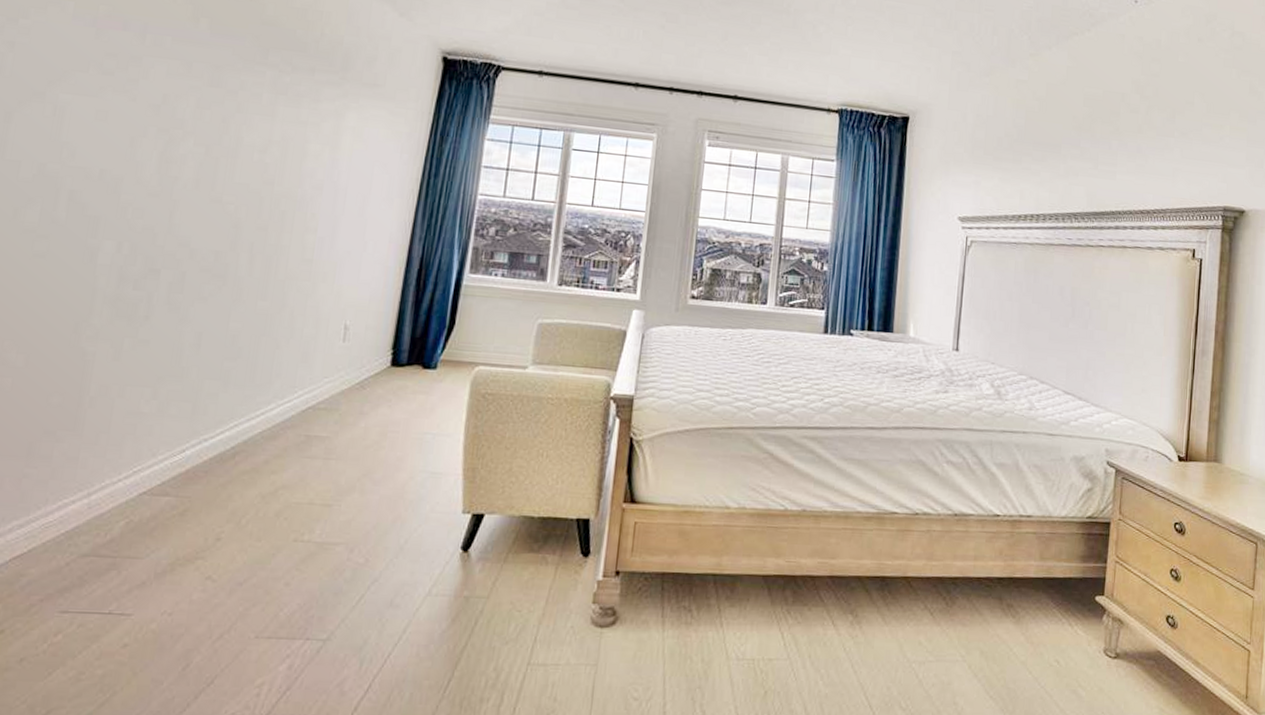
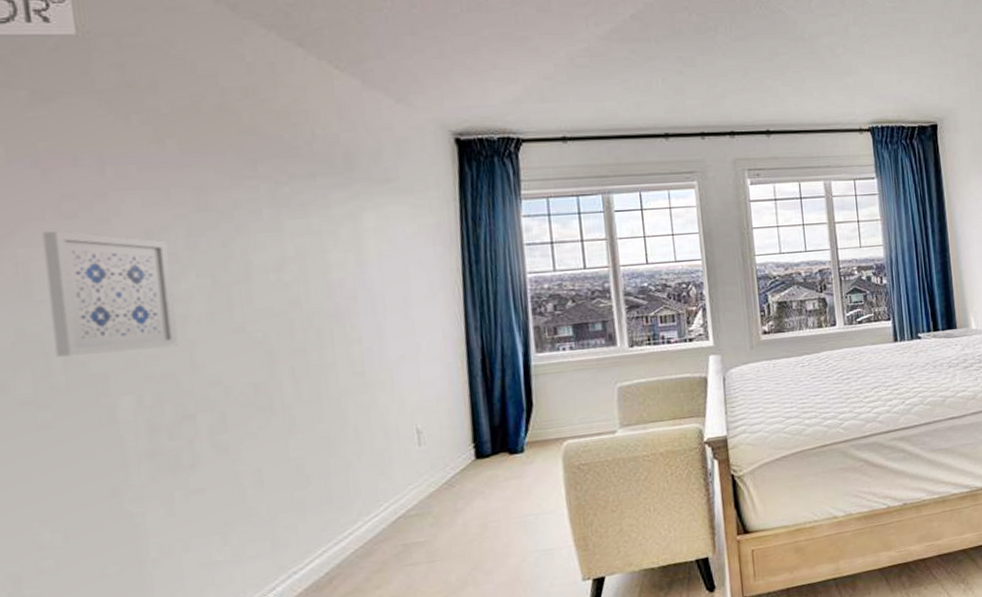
wall art: none [64,83,178,204] -> present [42,231,178,357]

